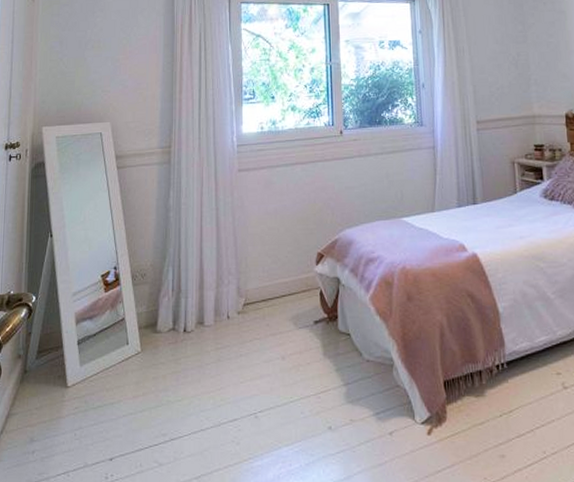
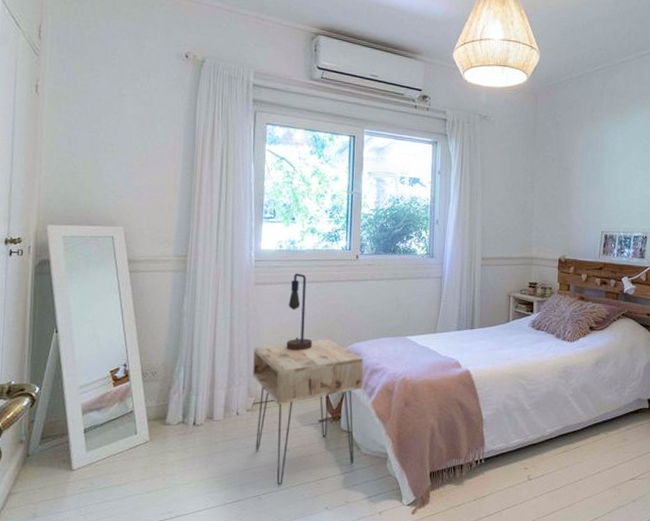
nightstand: none [241,226,358,401] -> present [253,339,363,486]
table lamp: none [273,155,302,242] -> present [286,273,313,351]

